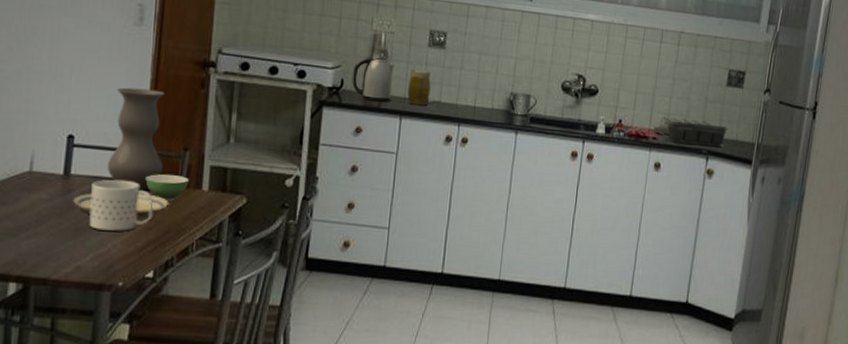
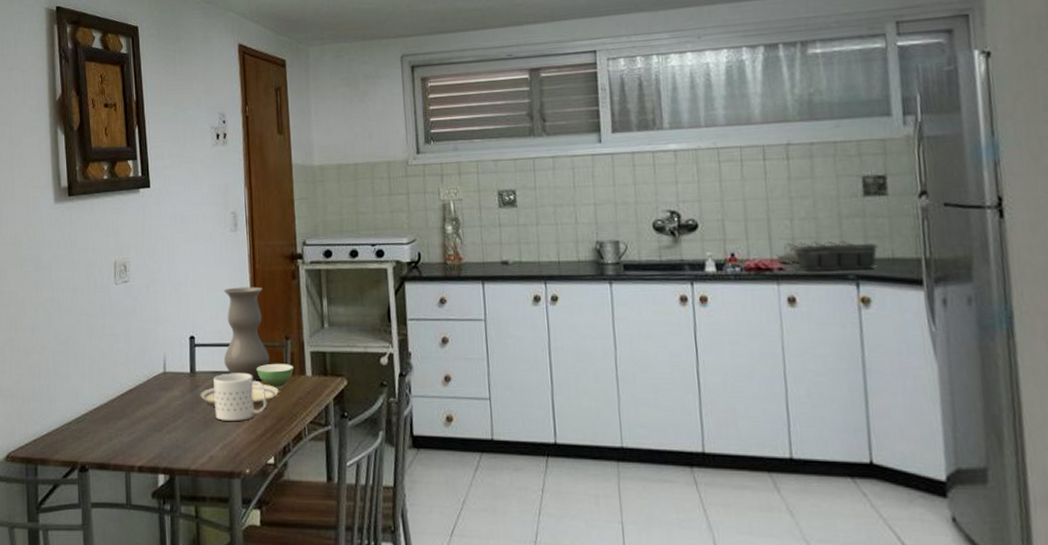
kettle: present [352,57,394,102] -> none [428,225,469,270]
jar: present [407,69,431,106] -> none [484,232,509,268]

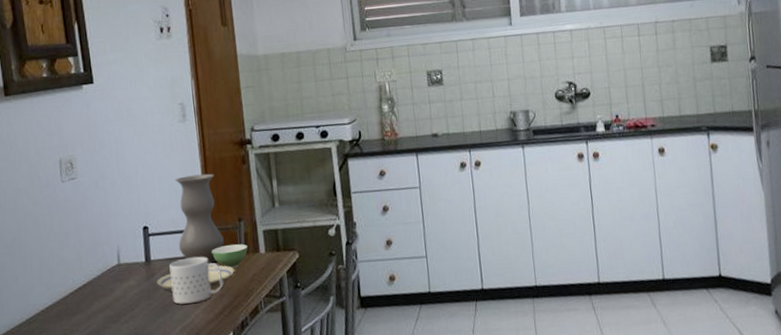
dish rack: present [776,240,878,270] -> none [649,99,722,126]

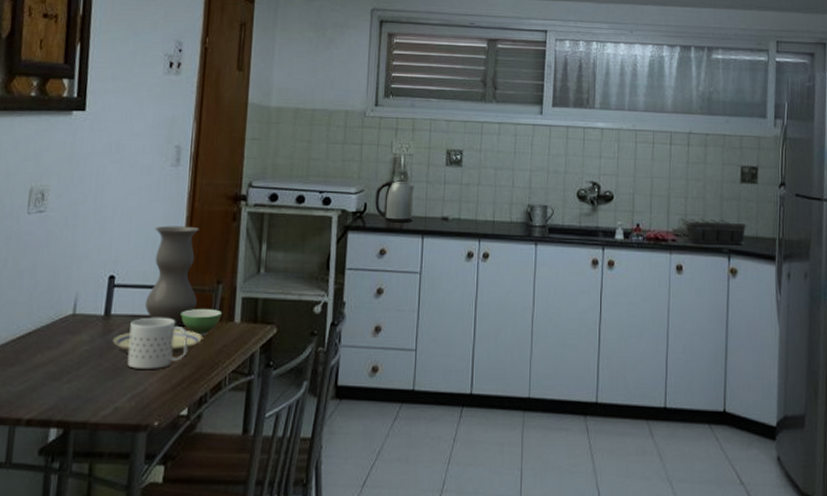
kettle: none [367,104,404,146] -> present [375,179,414,223]
dish rack: none [649,99,722,126] -> present [672,217,747,244]

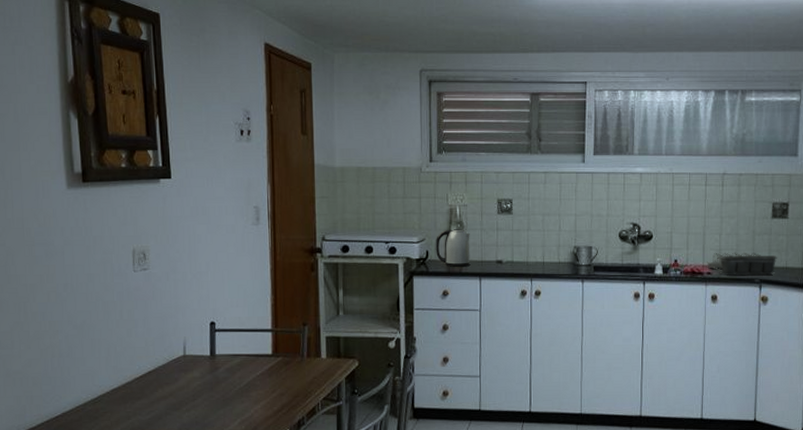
plate: present [112,329,202,354] -> none [219,365,295,386]
mug: present [127,317,189,370] -> none [233,355,284,400]
vase: present [144,226,199,327] -> none [243,277,287,363]
bowl: present [179,308,223,336] -> none [274,346,311,370]

